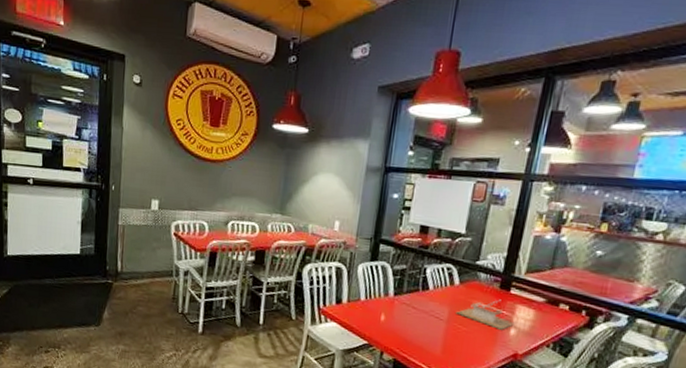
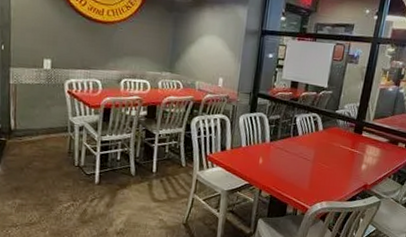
napkin holder: present [456,299,515,330] -> none [320,141,365,166]

